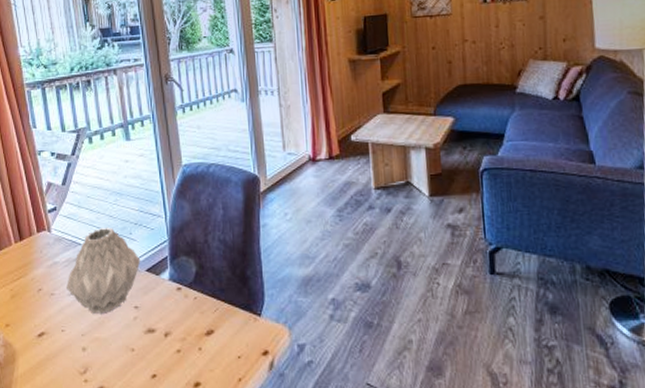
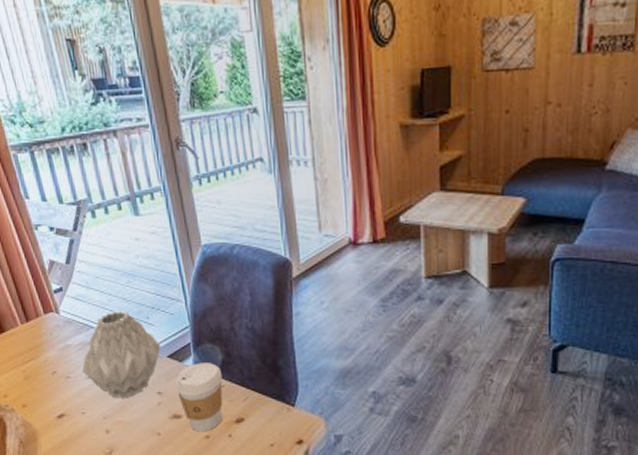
coffee cup: none [152,275,195,346] -> present [176,363,223,432]

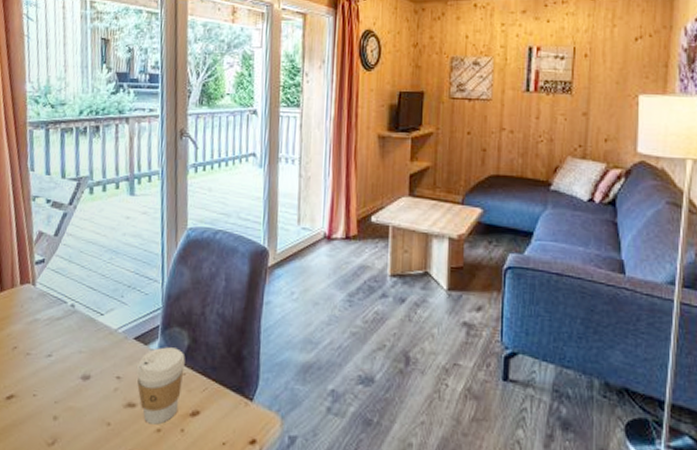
vase: present [82,310,161,399] -> none [45,286,130,382]

